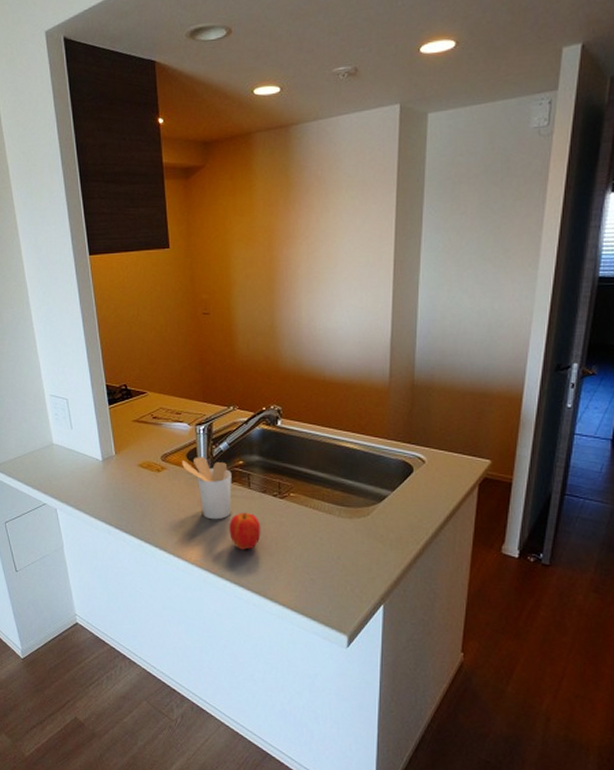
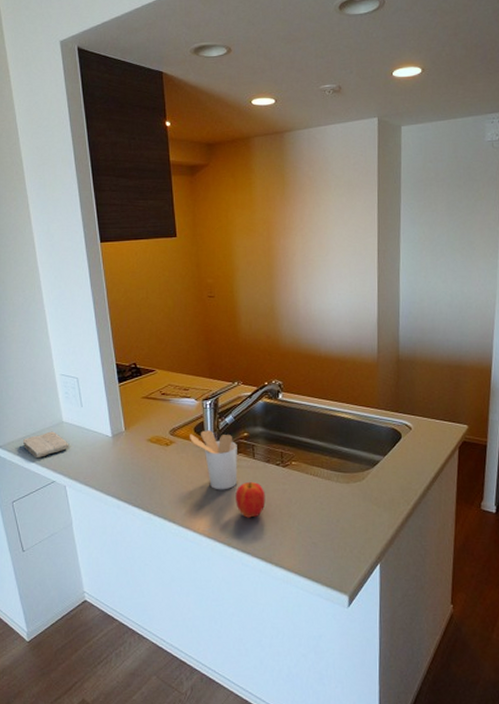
washcloth: none [13,453,60,479] -> present [22,431,70,457]

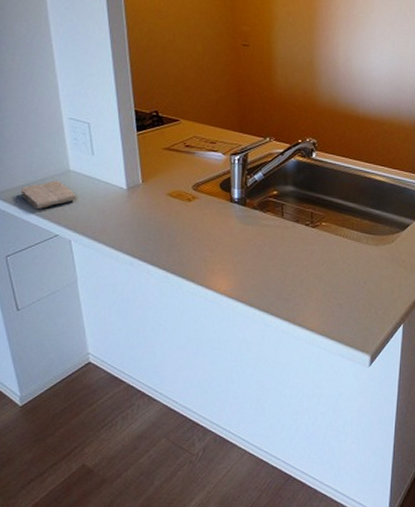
utensil holder: present [190,430,238,490] -> none [215,186,266,249]
apple: present [235,481,266,518] -> none [261,241,293,278]

